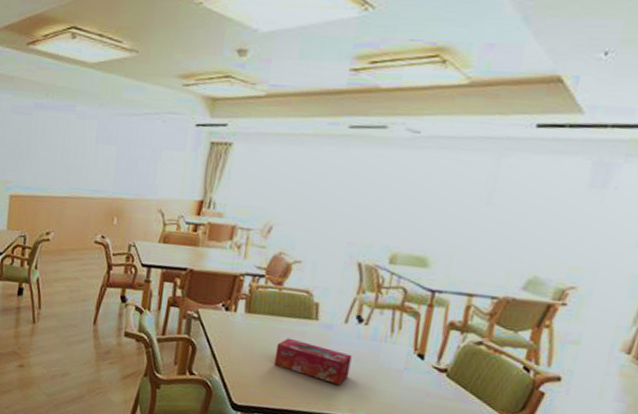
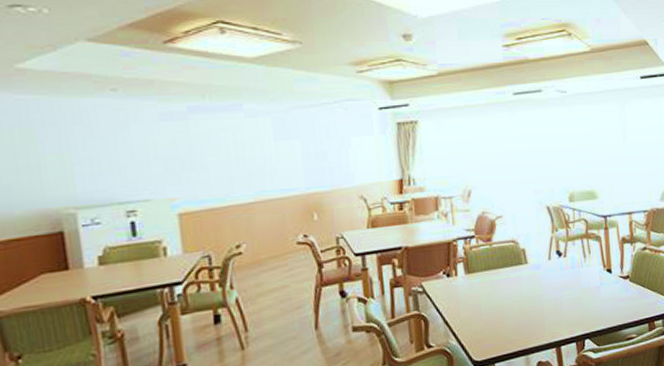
tissue box: present [274,338,352,385] -> none [499,285,562,315]

